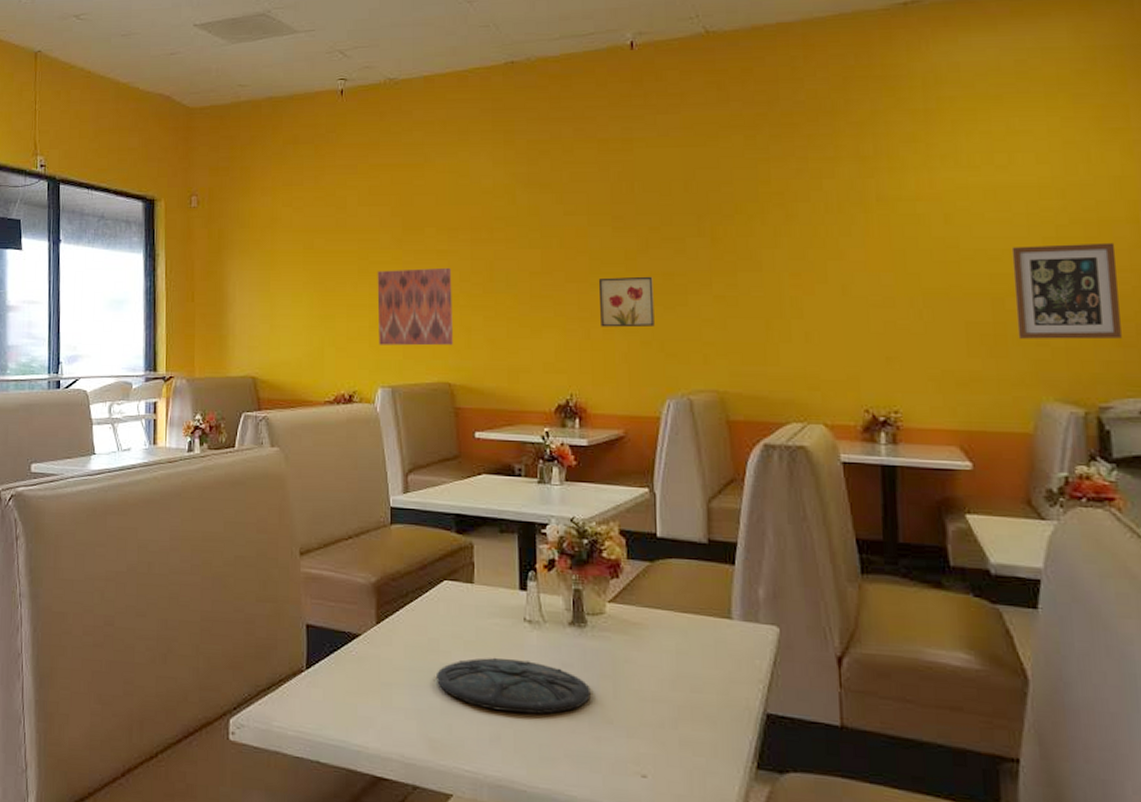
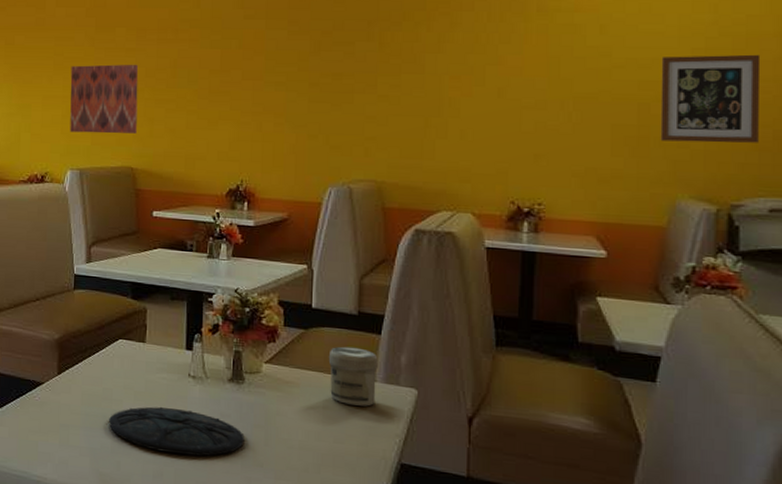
wall art: present [598,276,655,328] -> none [272,76,323,122]
jar: none [678,580,734,649] -> present [328,346,378,407]

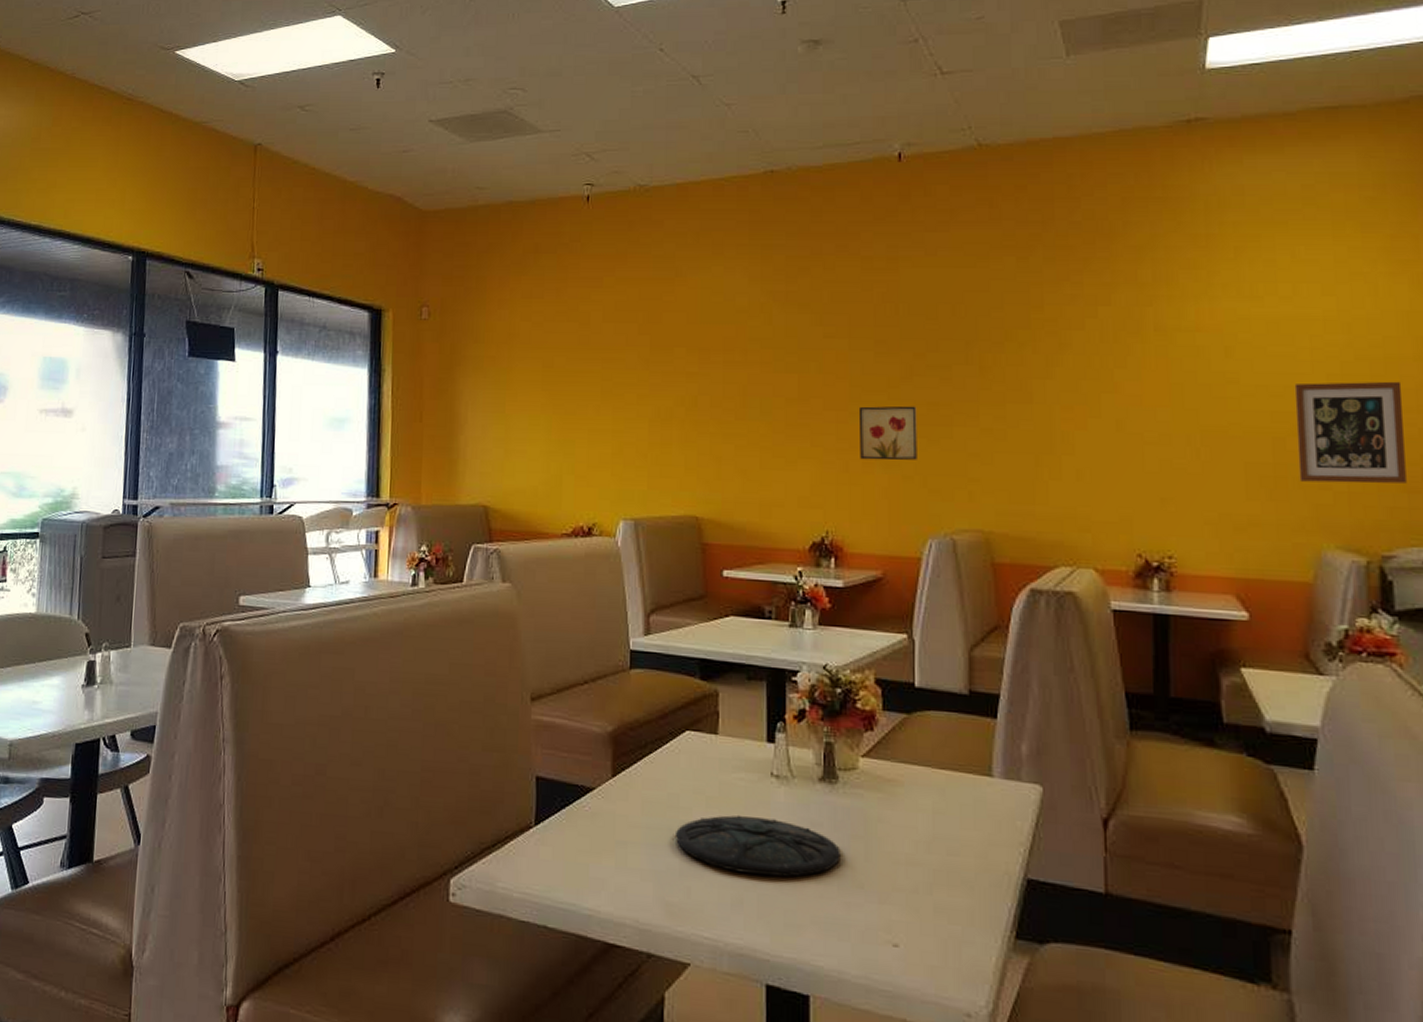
wall art: present [70,64,139,134] -> none [621,391,702,476]
wall art: none [272,76,323,122] -> present [858,405,917,461]
jar: present [328,346,378,407] -> none [936,734,995,808]

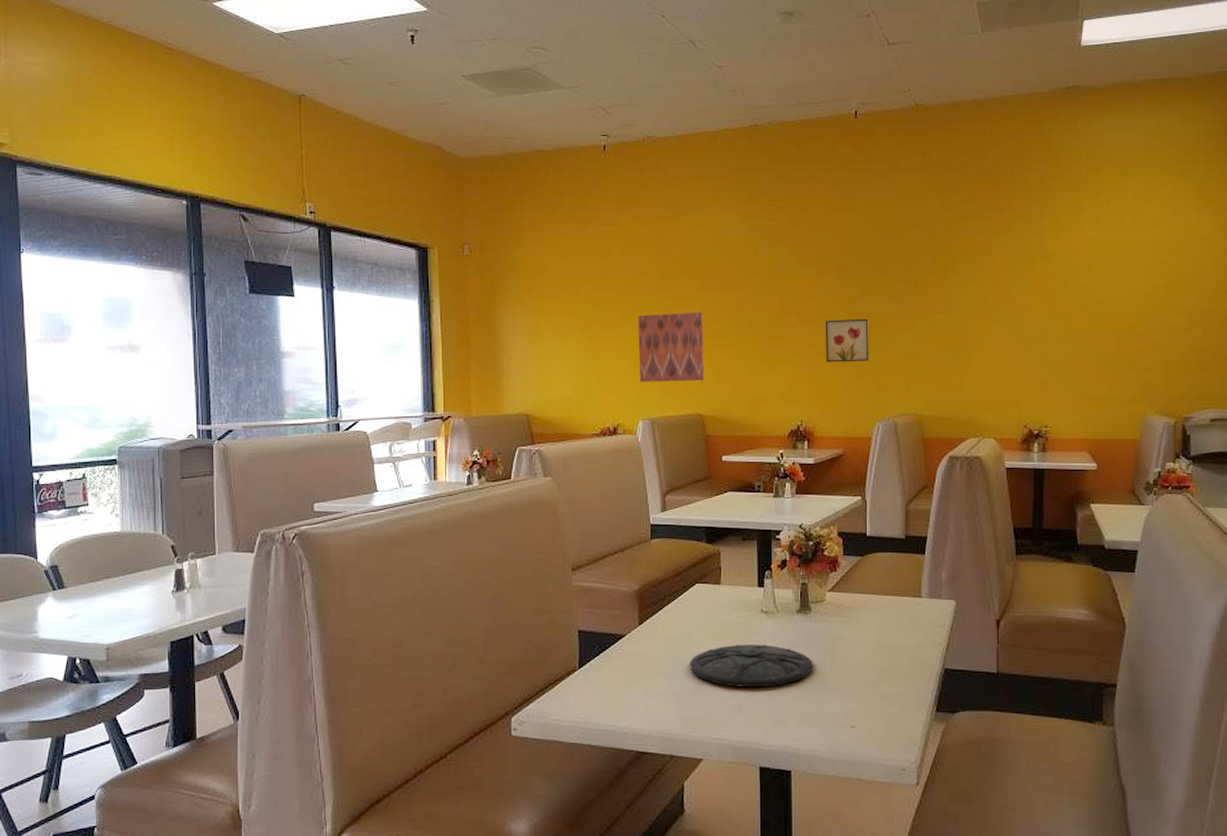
wall art: none [621,391,702,476] -> present [638,311,704,382]
wall art: present [1294,381,1407,484] -> none [1133,289,1203,366]

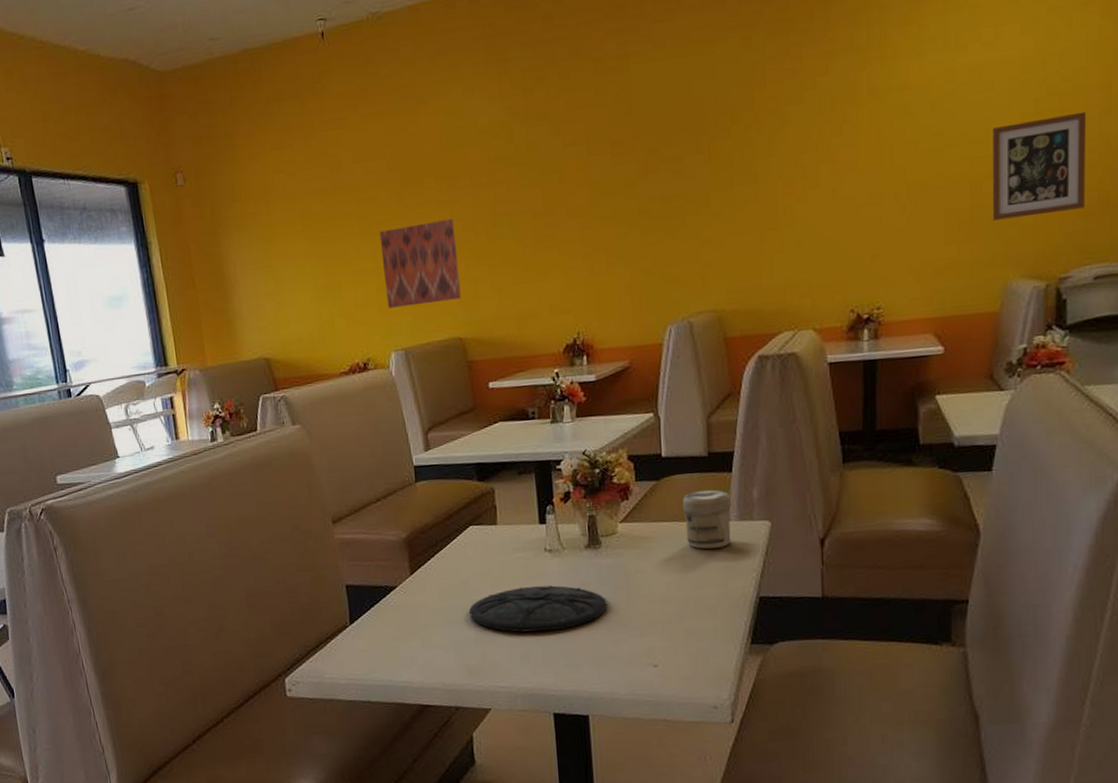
wall art: present [825,318,869,363] -> none [599,202,655,261]
jar: none [882,568,923,621] -> present [682,489,731,549]
wall art: none [1133,289,1203,366] -> present [992,111,1087,221]

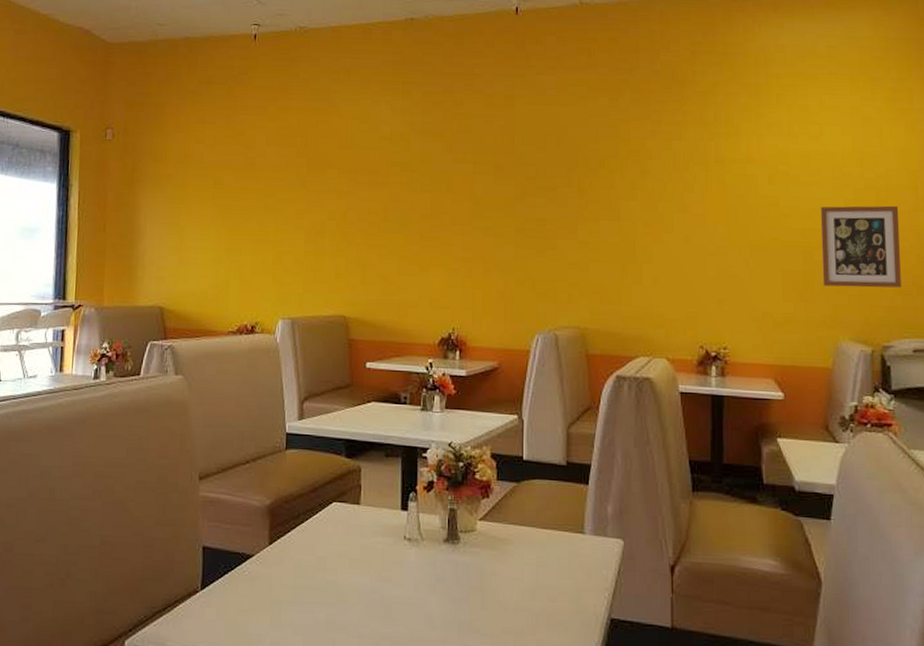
wall art: present [379,218,461,309] -> none [281,207,351,281]
plate: present [469,585,607,633] -> none [323,573,461,626]
jar: present [682,489,731,549] -> none [540,498,586,561]

